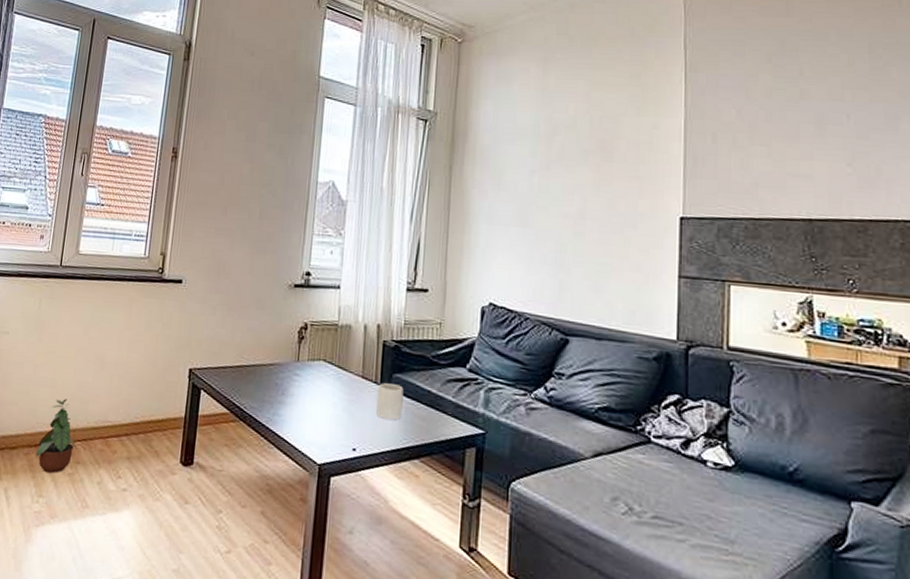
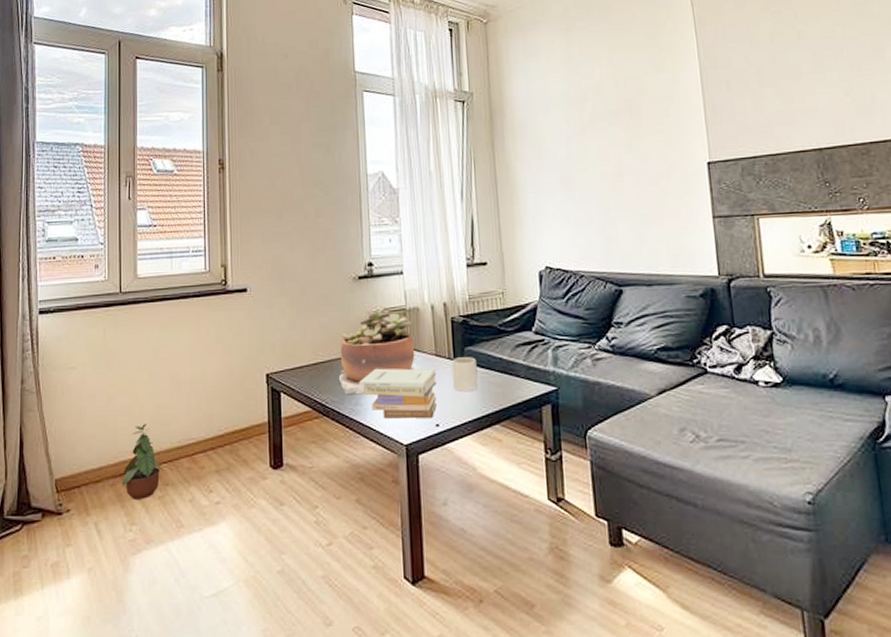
succulent plant: none [260,318,344,405] -> present [338,306,416,395]
books: none [280,380,360,440] -> present [359,368,437,419]

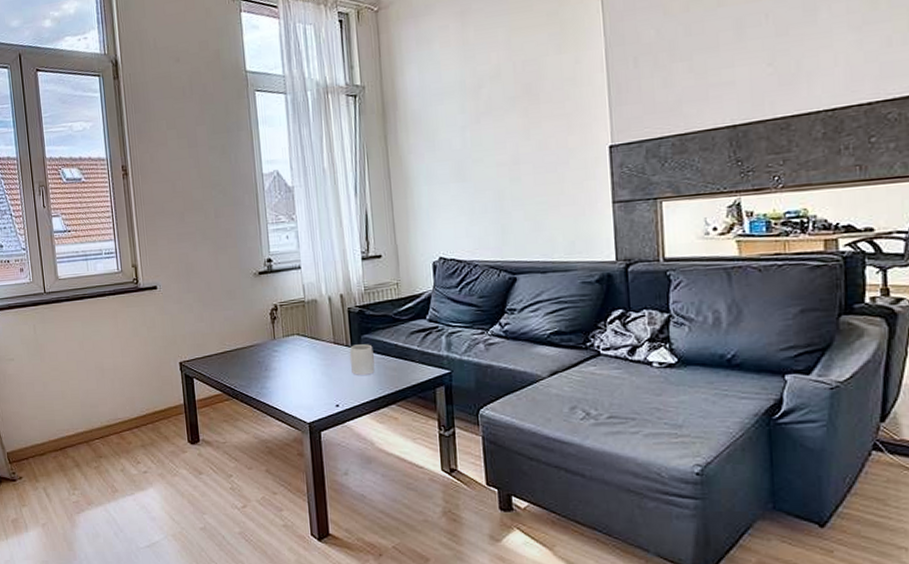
potted plant: present [122,424,164,499] -> none [62,406,97,469]
succulent plant: present [338,306,416,395] -> none [244,299,316,380]
books: present [359,368,437,419] -> none [264,355,336,400]

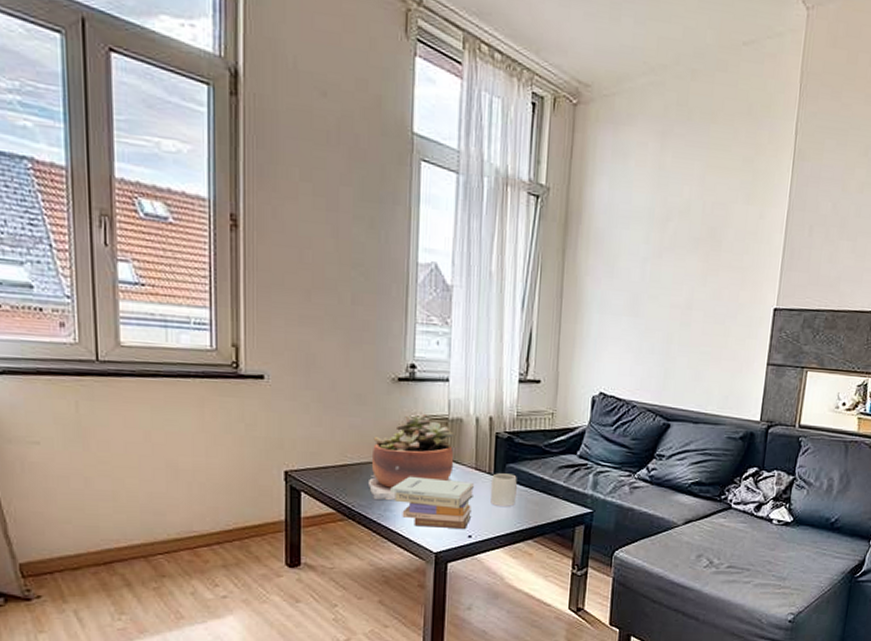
succulent plant: none [244,299,316,380] -> present [367,413,455,501]
books: none [264,355,336,400] -> present [390,476,474,529]

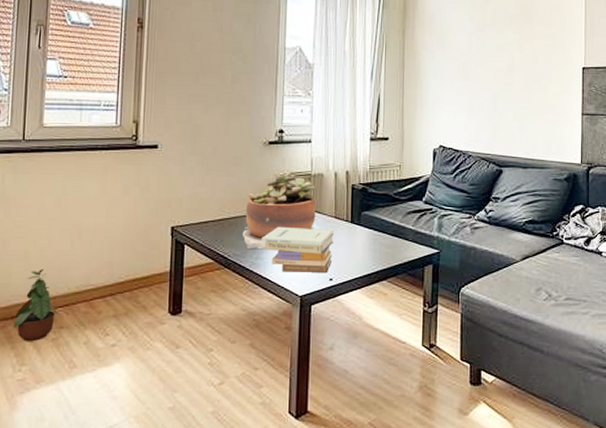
potted plant: none [106,512,159,589] -> present [13,269,59,341]
mug: present [490,473,517,508] -> none [348,220,371,252]

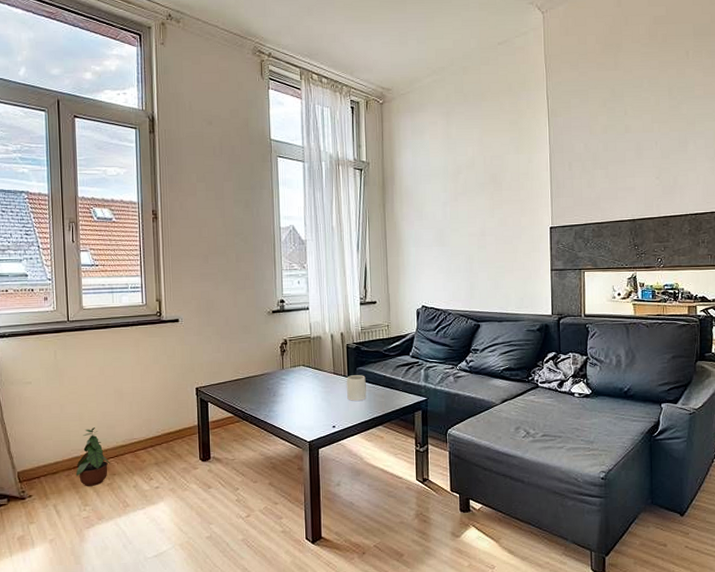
succulent plant: present [242,171,317,250] -> none [255,335,318,404]
books: present [261,226,334,272] -> none [272,383,334,422]
mug: none [348,220,371,252] -> present [346,375,366,402]

